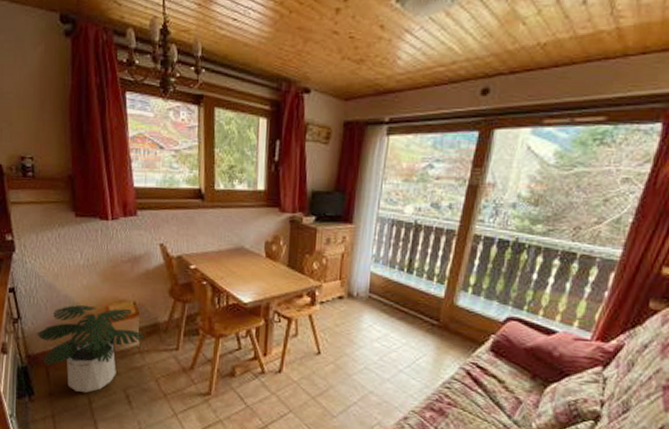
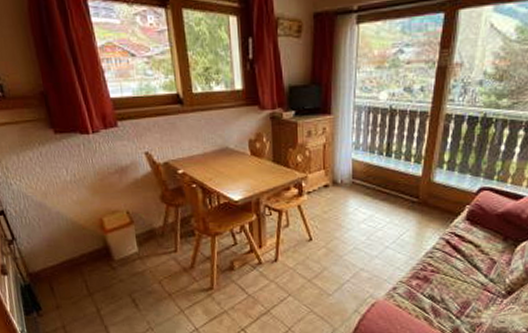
potted plant: present [37,304,145,394] -> none [34,219,143,303]

